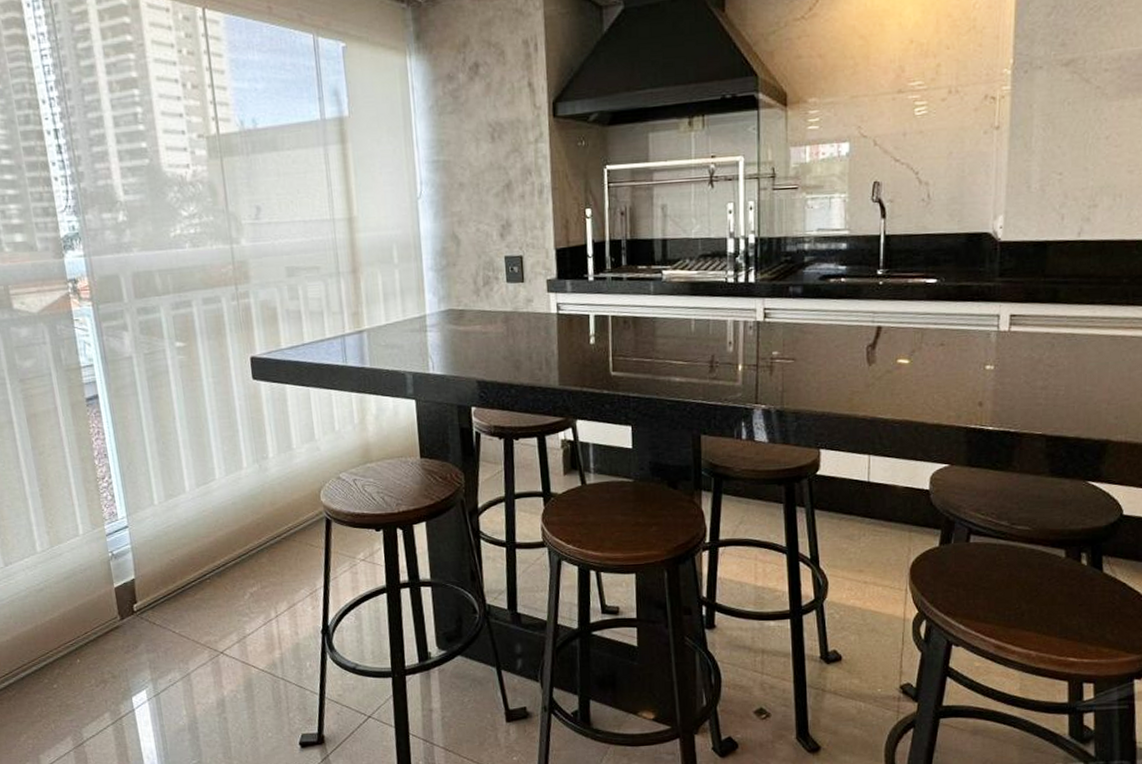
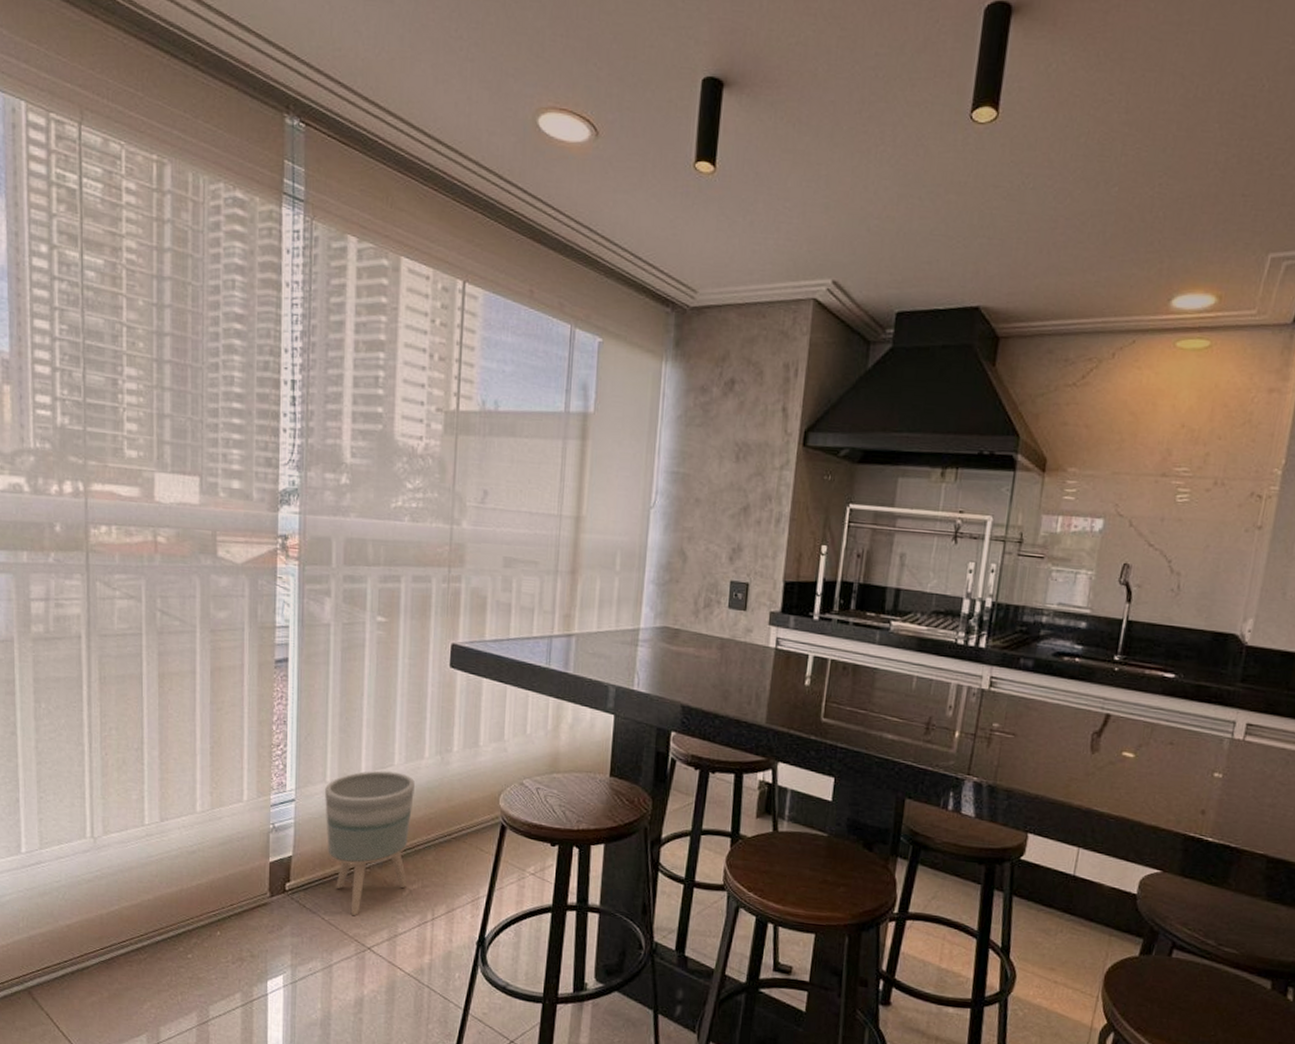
planter: none [154,485,247,625] -> present [325,770,415,916]

